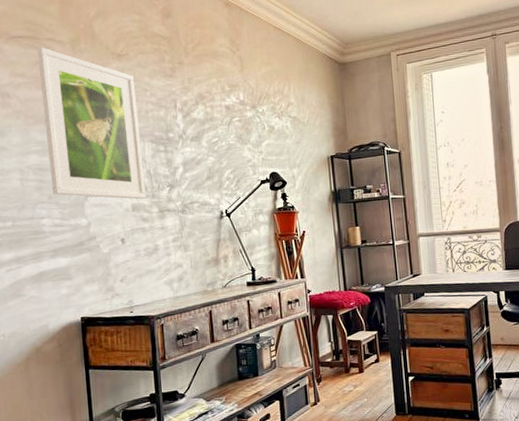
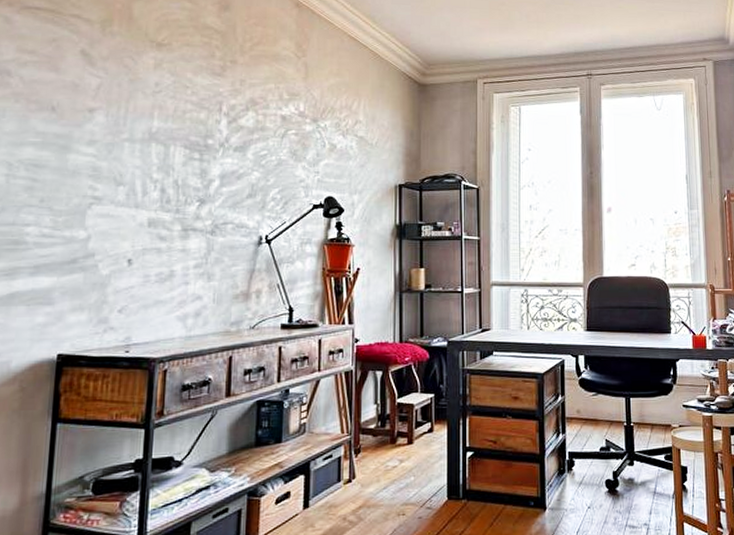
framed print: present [37,47,146,199] -> none [47,23,174,214]

